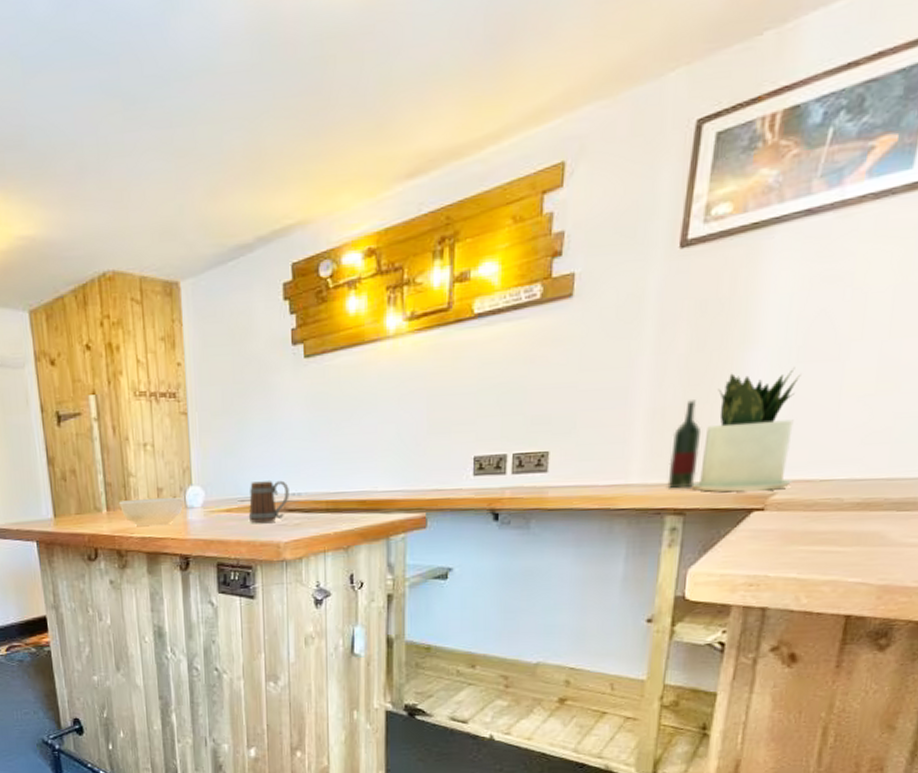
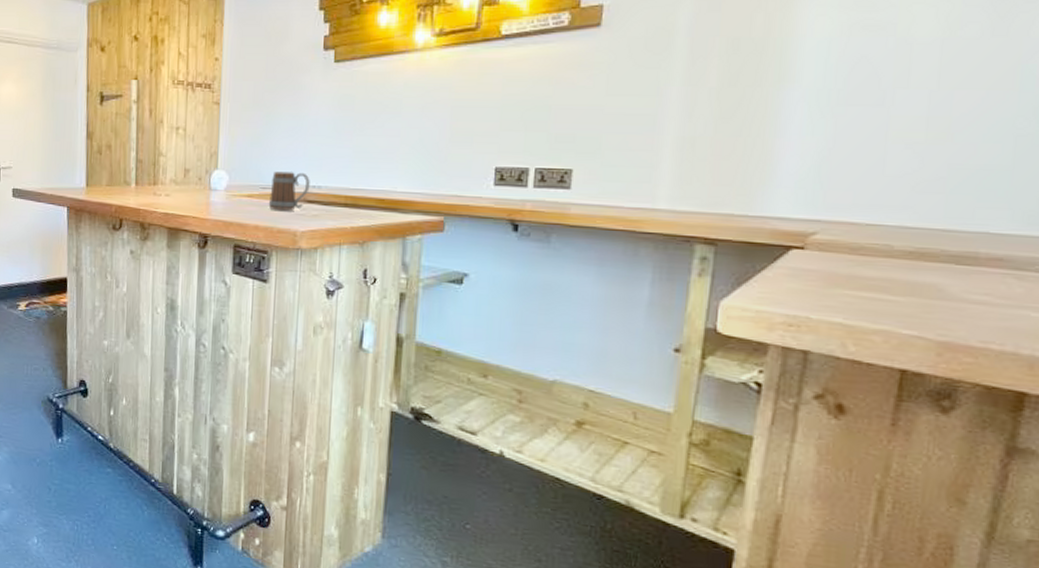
bowl: present [118,497,185,527] -> none [147,177,209,204]
wine bottle: present [667,400,702,489] -> none [697,132,735,219]
planter: present [691,367,801,493] -> none [723,109,842,230]

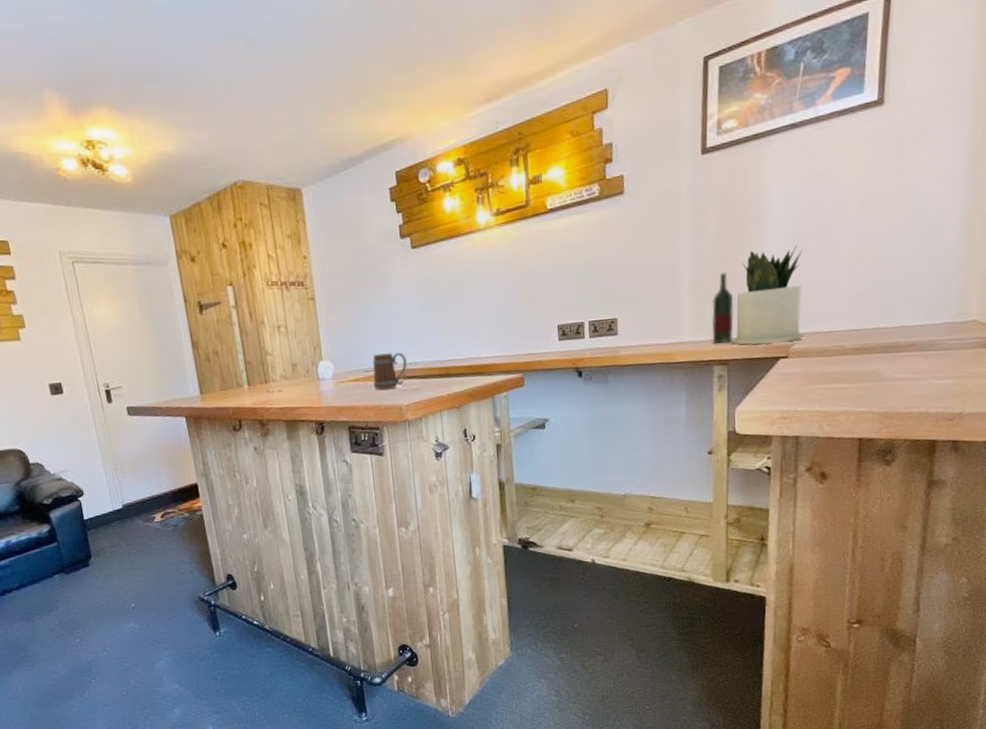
wine bottle: none [697,132,735,219] -> present [711,272,734,344]
planter: none [723,109,842,230] -> present [731,244,807,345]

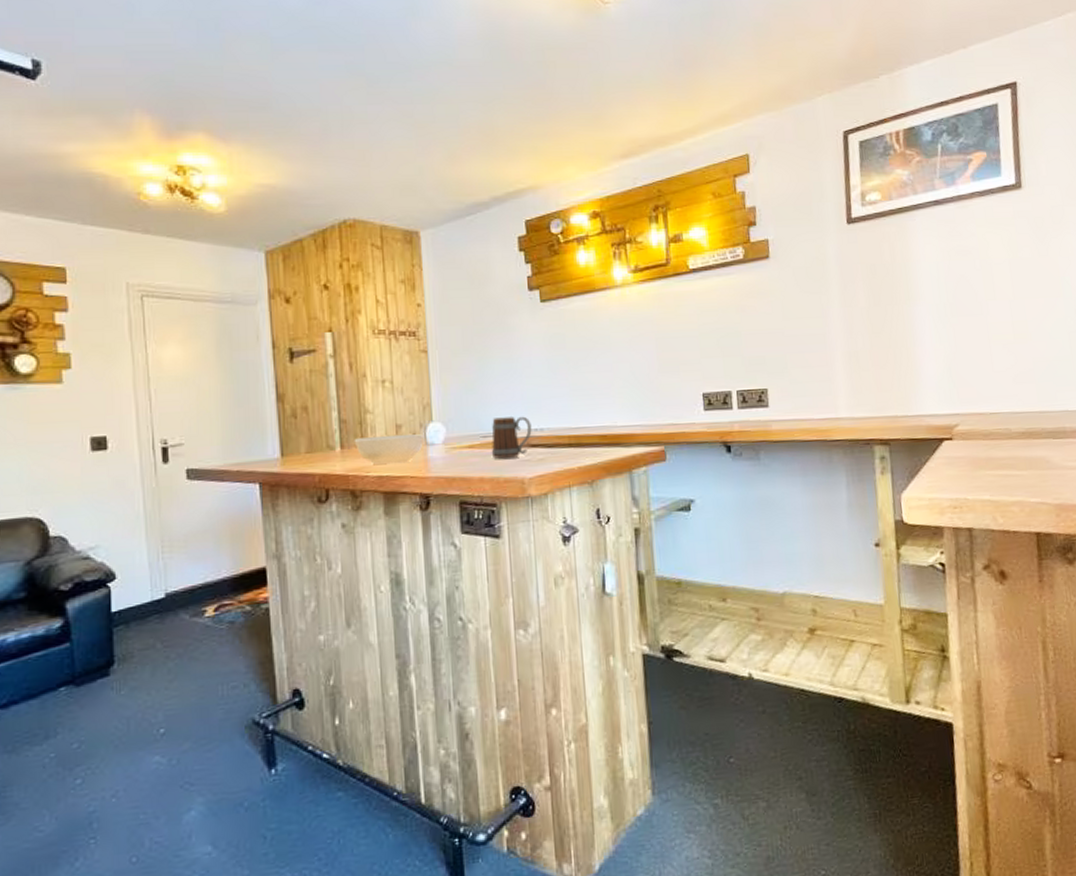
bowl: none [258,371,317,399] -> present [354,434,425,465]
wine bottle: present [711,272,734,344] -> none [867,345,893,422]
planter: present [731,244,807,345] -> none [890,320,970,425]

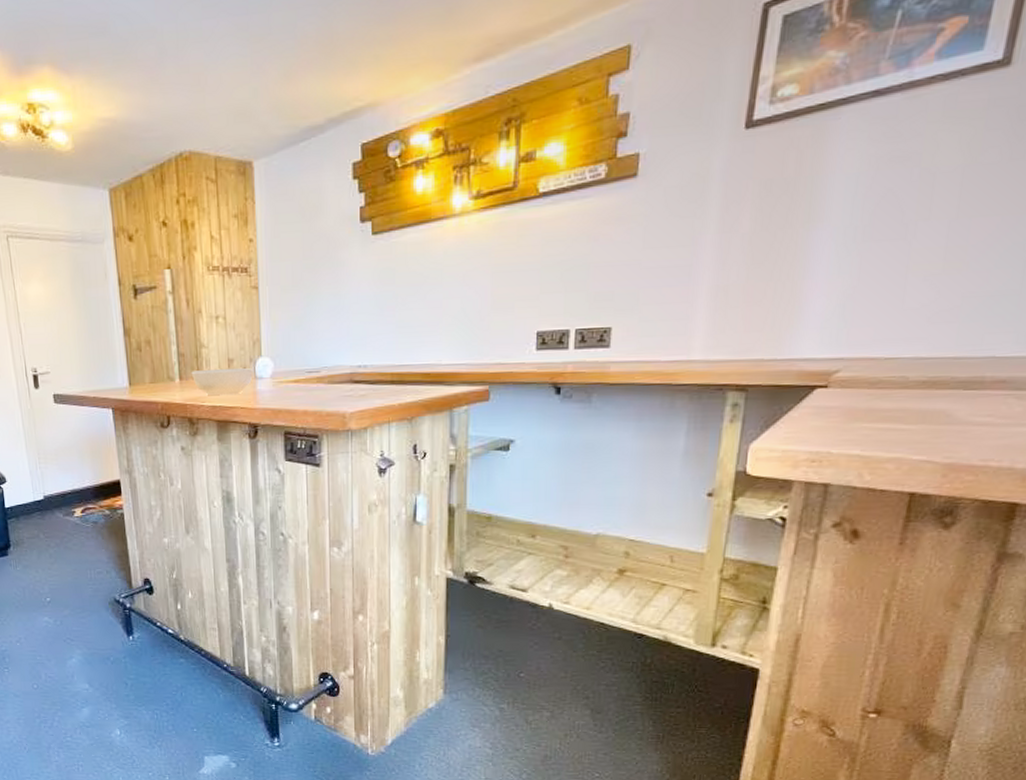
beer mug: present [491,416,532,459] -> none [315,353,356,393]

